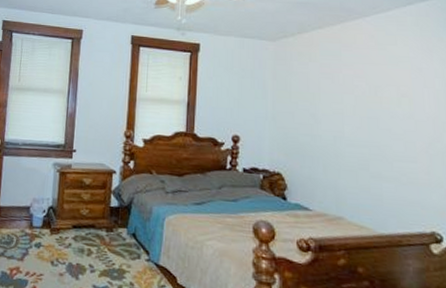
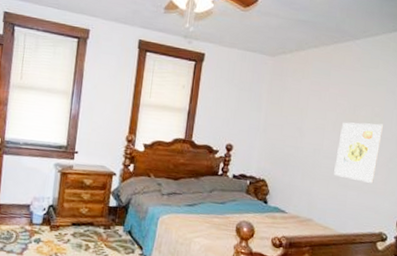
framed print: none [361,104,415,173] -> present [334,122,384,183]

